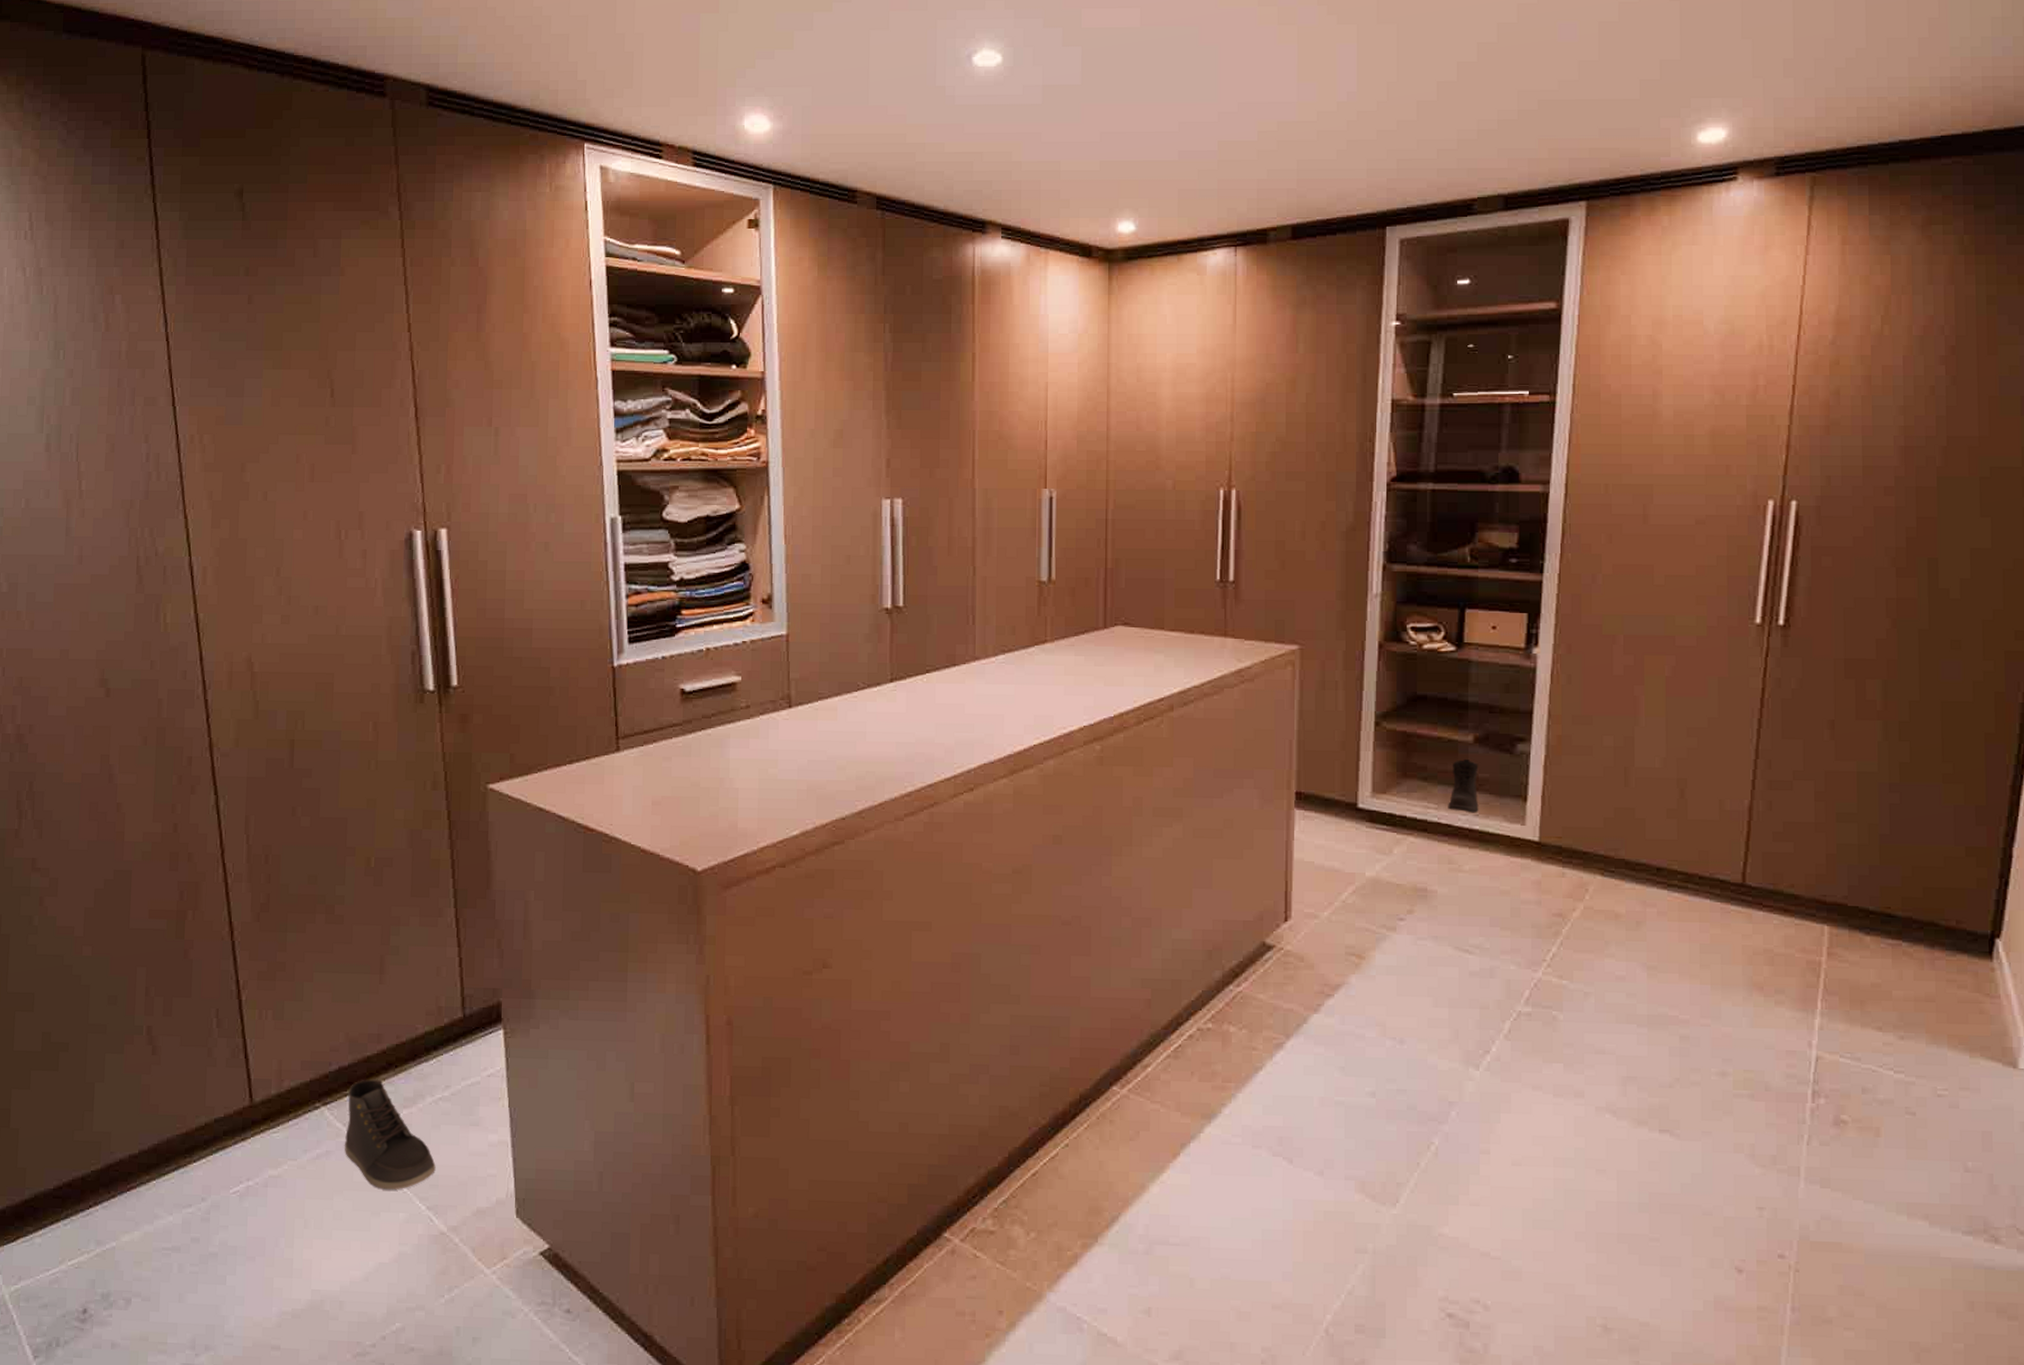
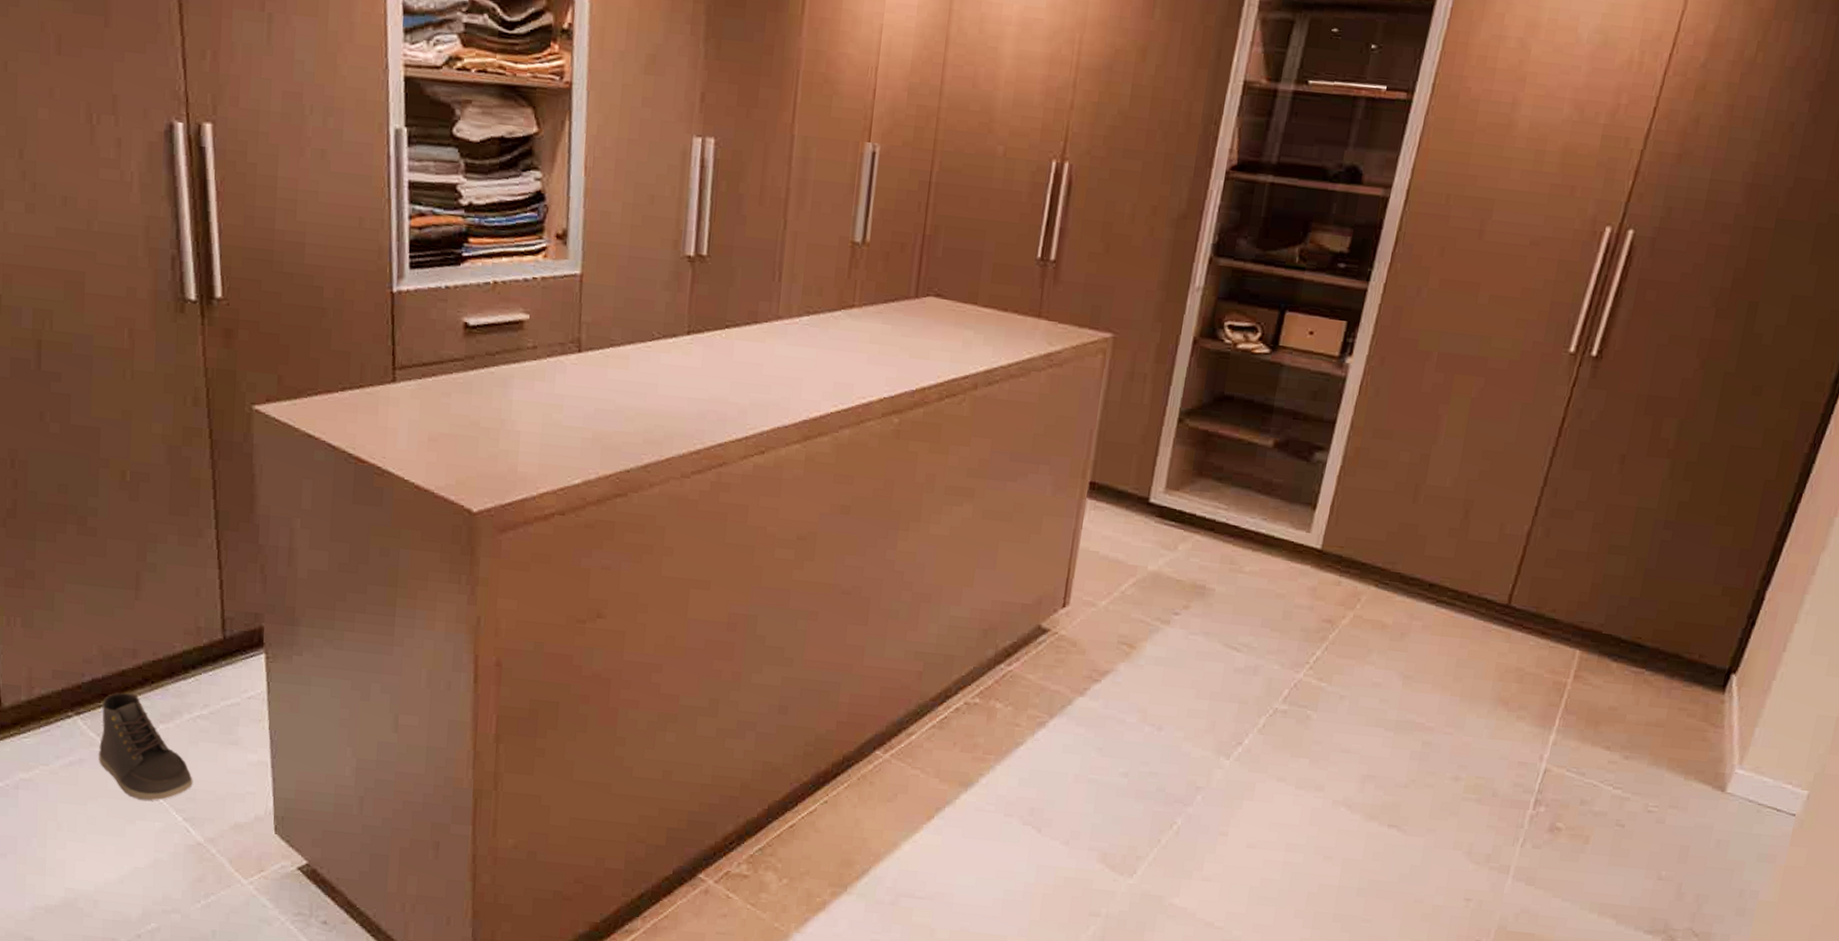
boot: present [1448,758,1479,813] -> none [1238,462,1274,517]

